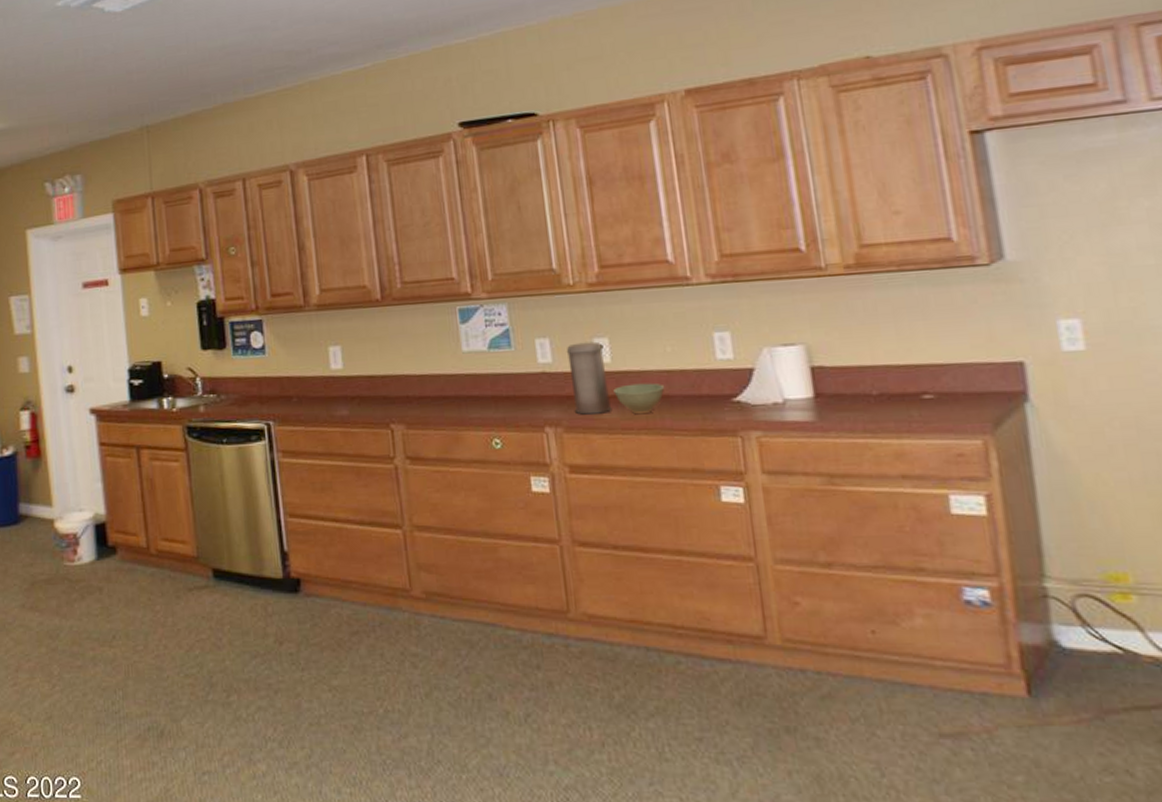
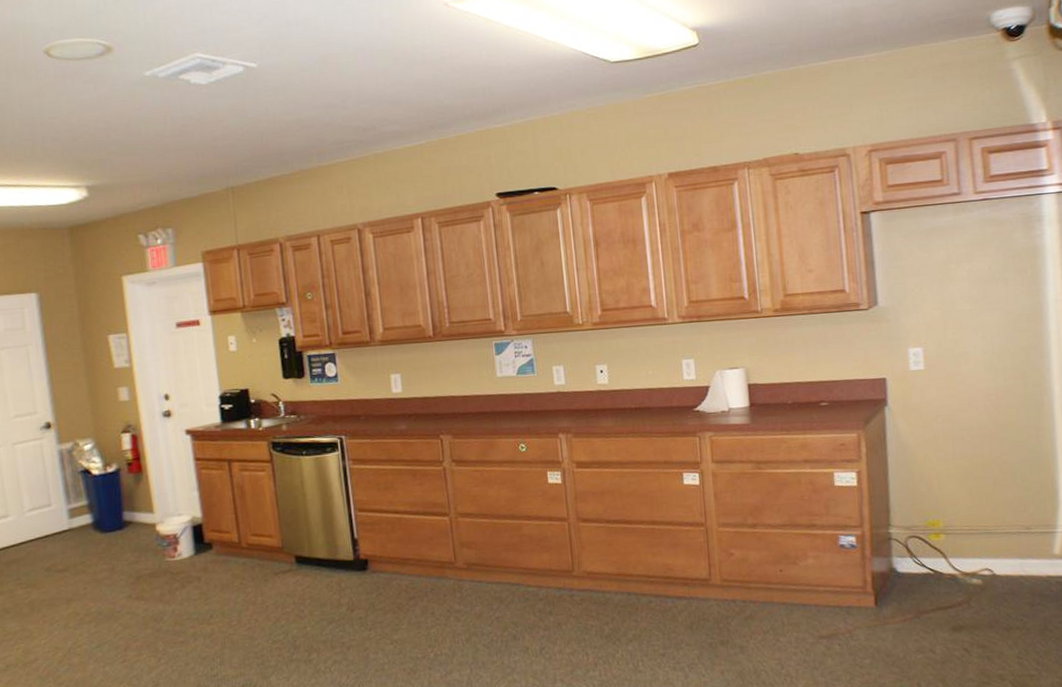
canister: present [566,341,612,415] -> none [575,367,609,424]
bowl: present [613,383,664,415] -> none [610,398,646,423]

